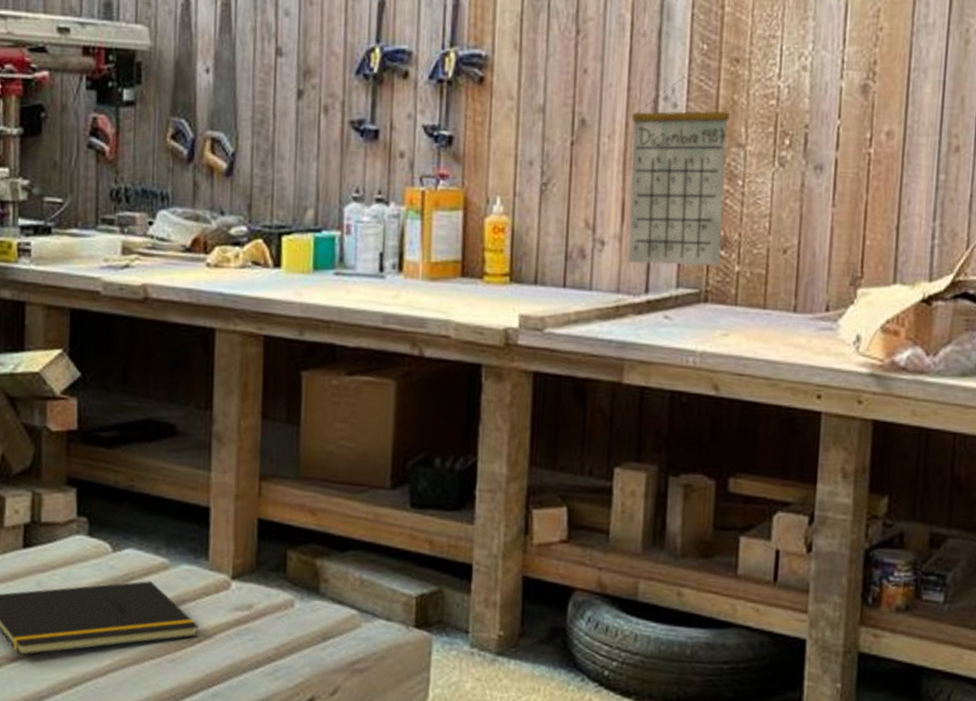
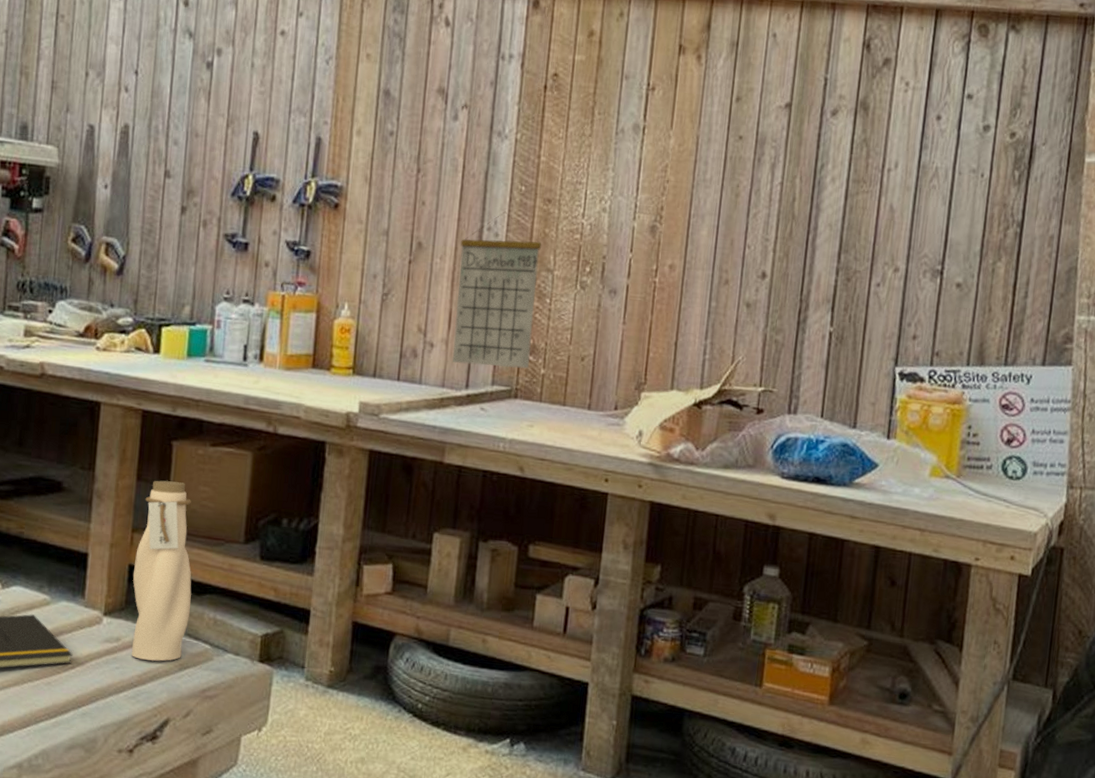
water bottle: none [263,418,333,631] -> present [131,480,192,661]

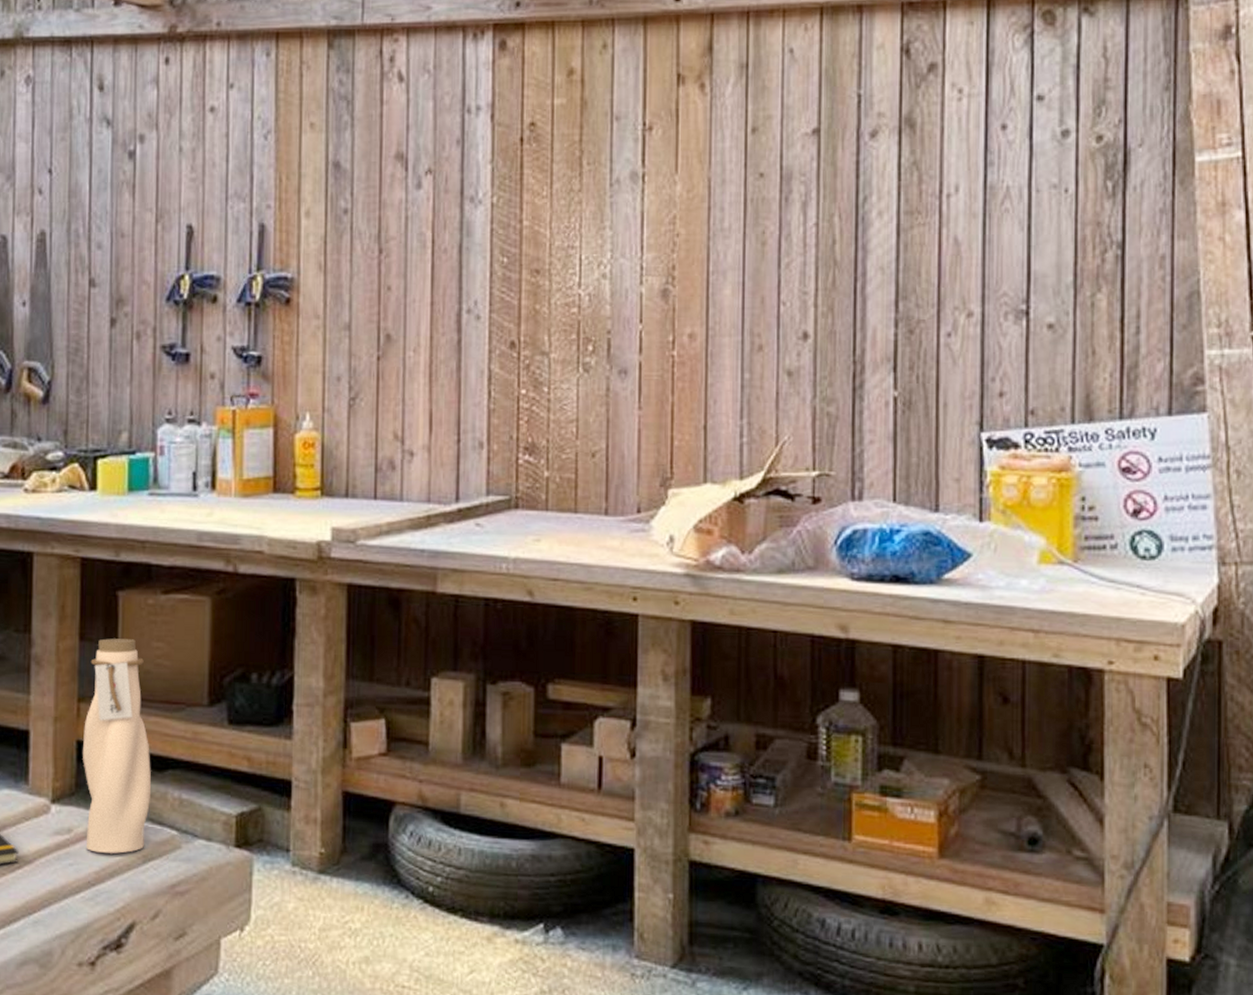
calendar: present [452,211,542,369] -> none [436,289,533,474]

